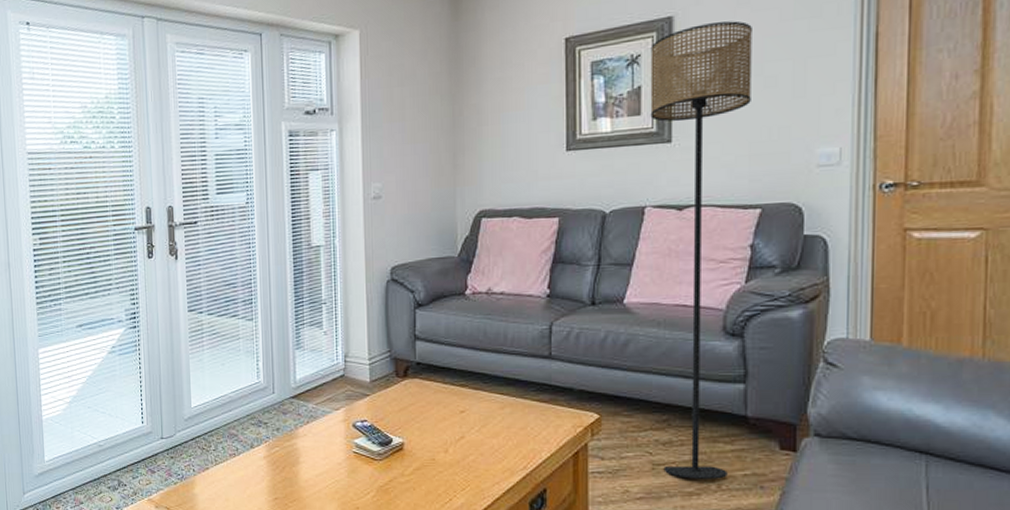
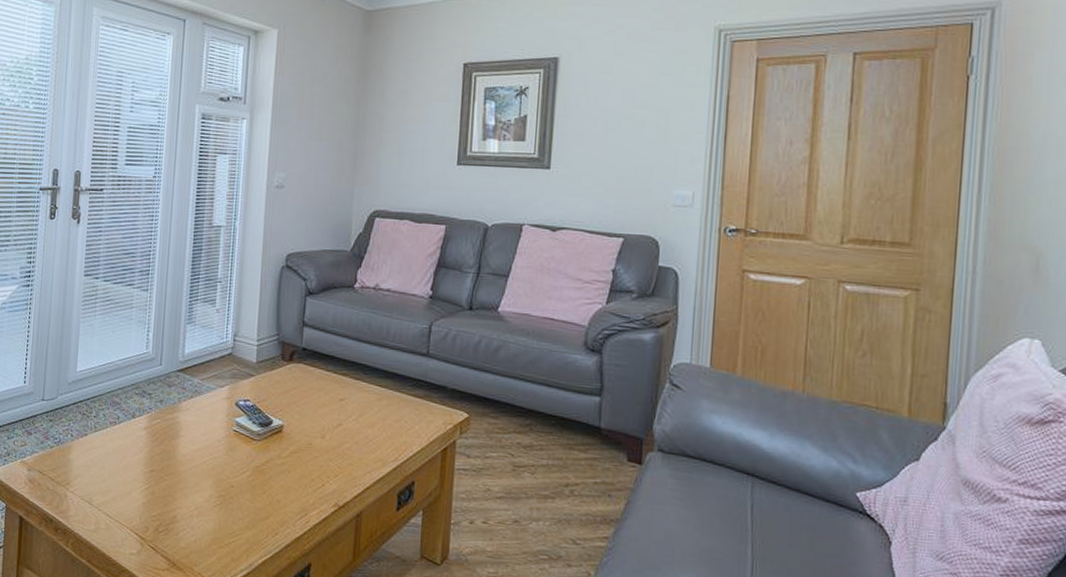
floor lamp: present [650,21,752,479] -> none [523,68,625,485]

